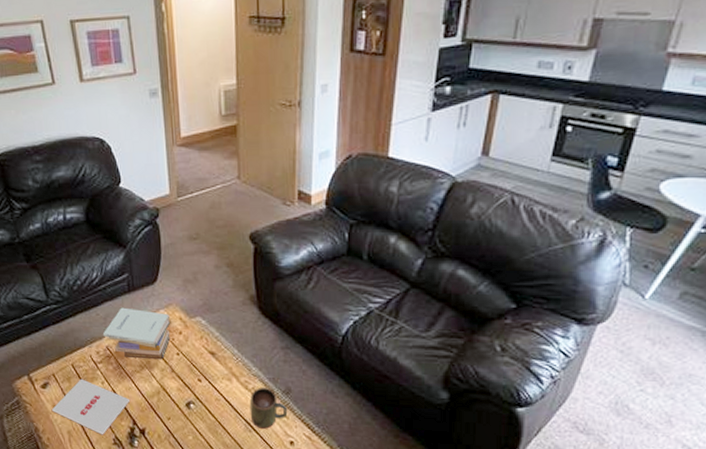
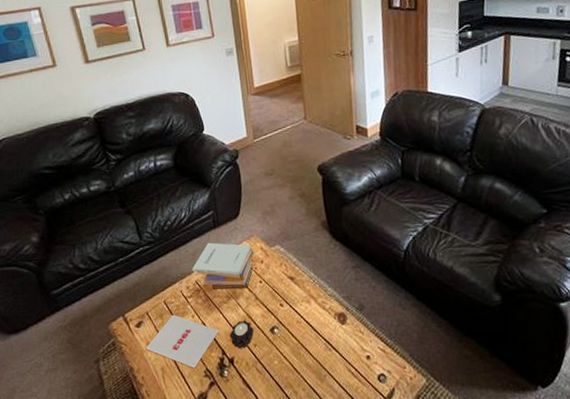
candle: none [141,392,168,421] -> present [229,320,254,349]
mug: present [249,388,288,429] -> none [327,306,363,346]

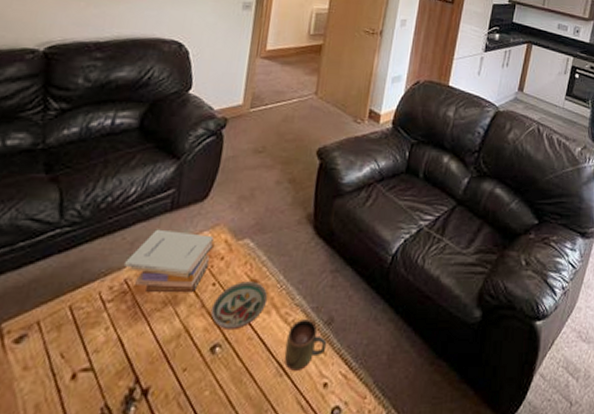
magazine: present [145,314,219,369] -> none [18,325,140,405]
candle: present [229,320,254,349] -> none [152,335,189,375]
decorative bowl: none [263,278,306,316] -> present [210,281,268,331]
mug: none [327,306,363,346] -> present [284,319,327,371]

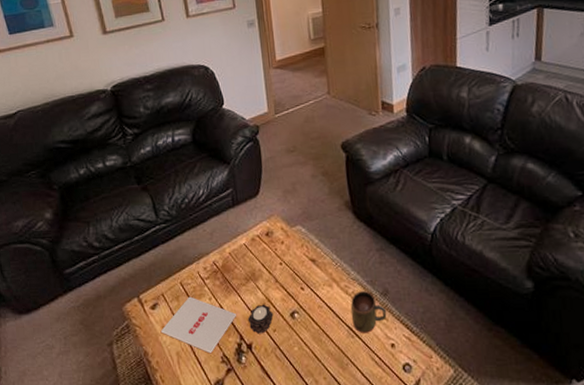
magazine: none [18,325,140,405] -> present [160,296,237,354]
books: present [123,229,214,293] -> none [209,221,274,271]
candle: none [152,335,189,375] -> present [247,304,274,334]
decorative bowl: present [210,281,268,331] -> none [283,260,328,301]

